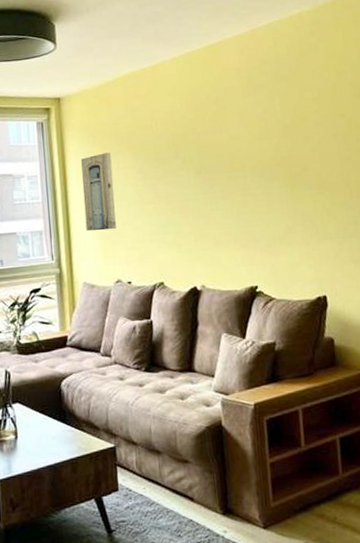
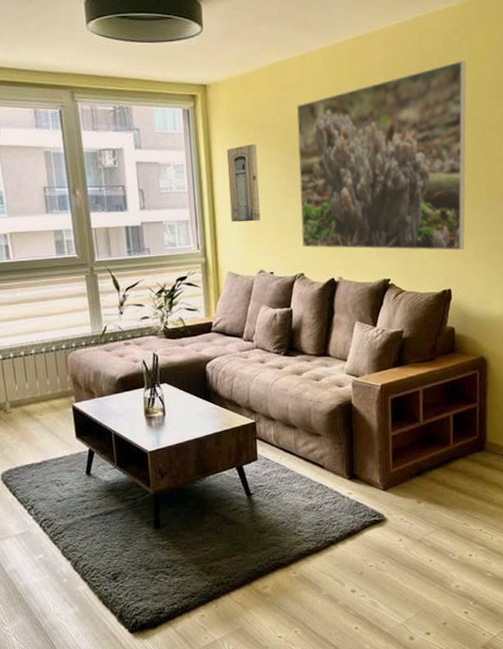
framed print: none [151,61,338,255] -> present [296,60,467,251]

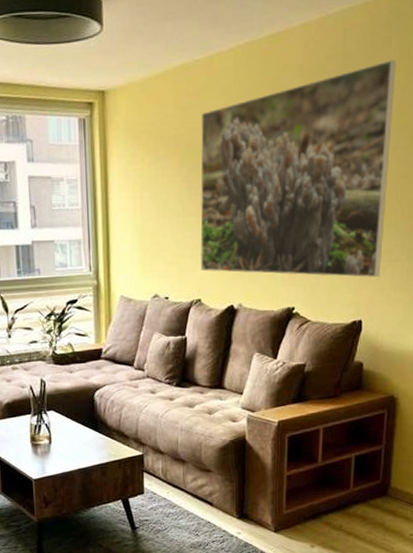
wall art: present [227,144,260,222] -> none [123,157,157,243]

